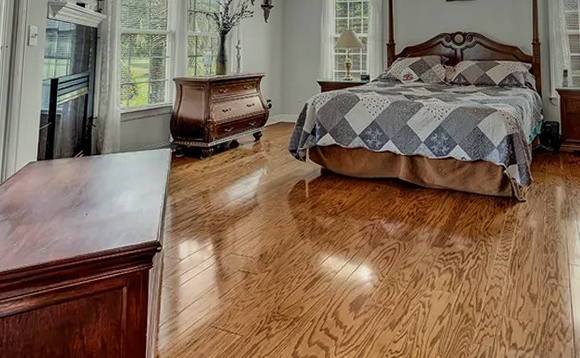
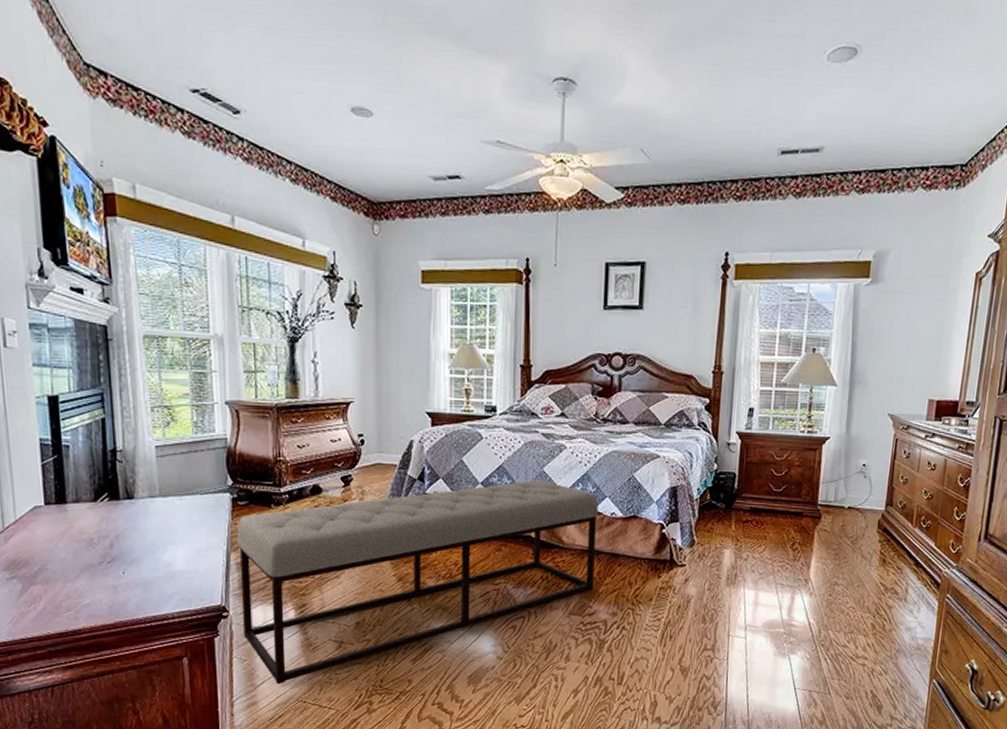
bench: none [172,132,451,312] -> present [236,480,598,685]

